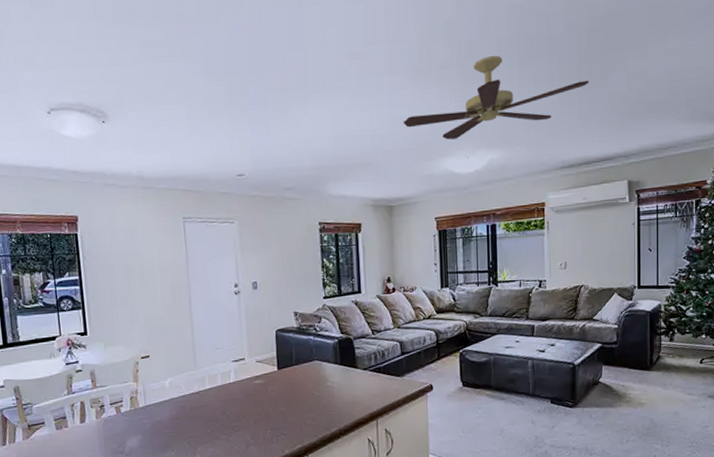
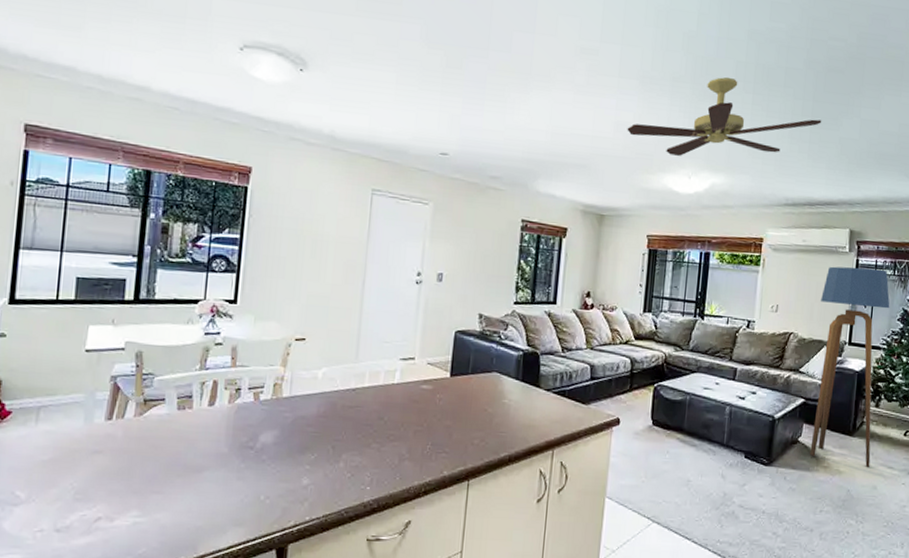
floor lamp: none [607,213,675,396] -> present [810,266,890,467]

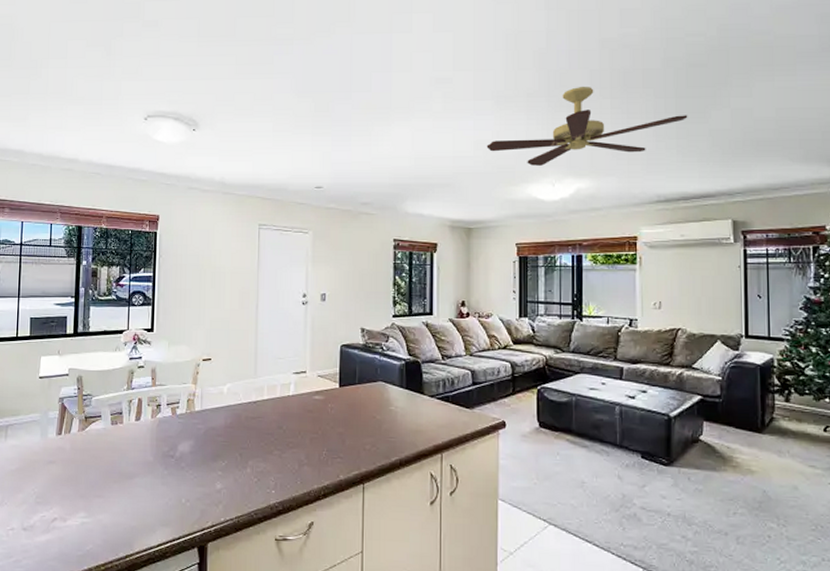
floor lamp: present [810,266,890,467] -> none [708,257,789,466]

